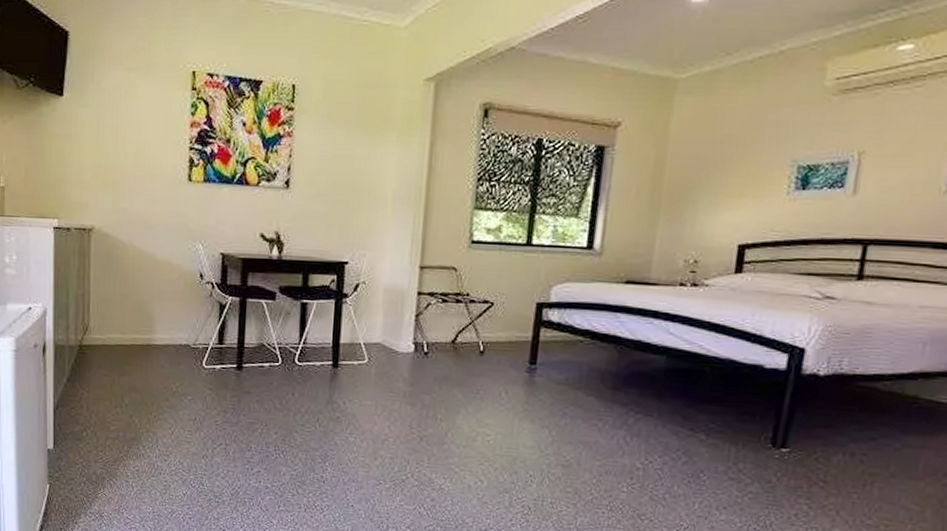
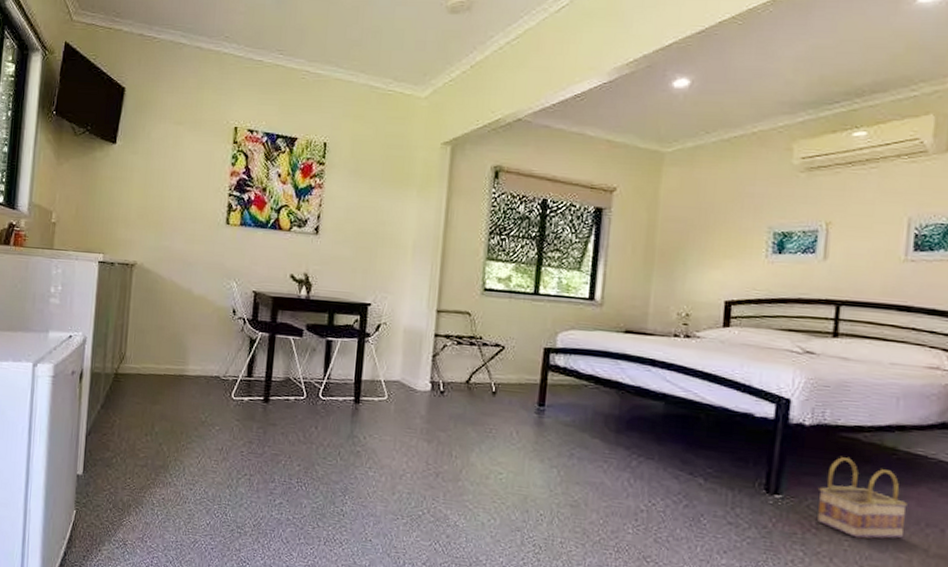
basket: none [826,408,925,491] -> present [817,457,907,539]

